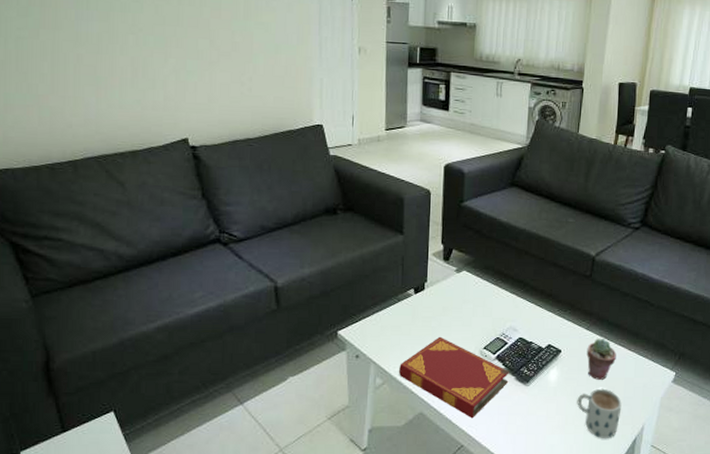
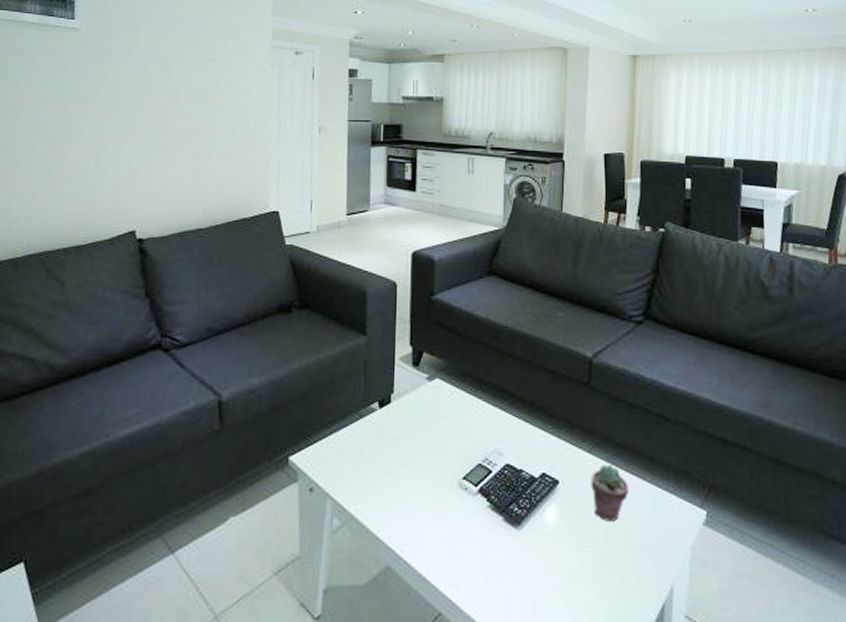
hardback book: present [399,336,509,419] -> none [361,463,496,575]
mug: present [577,388,622,439] -> none [583,533,642,607]

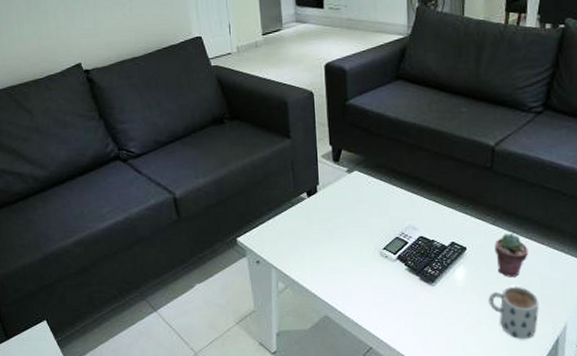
mug: none [583,533,642,607] -> present [488,286,539,340]

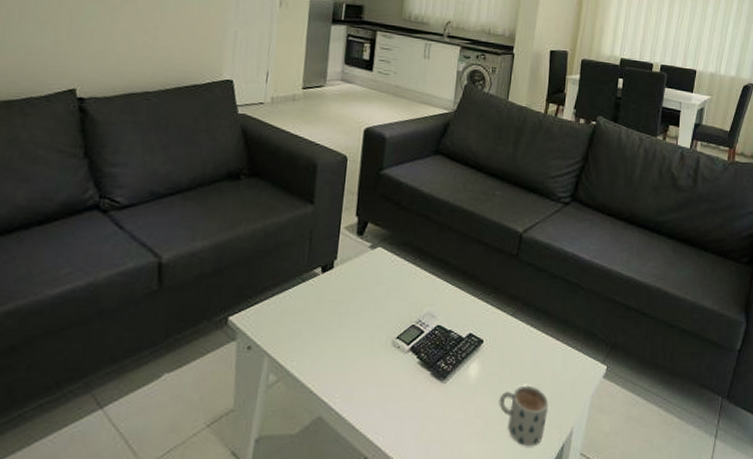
potted succulent: present [494,232,528,277] -> none [511,326,544,375]

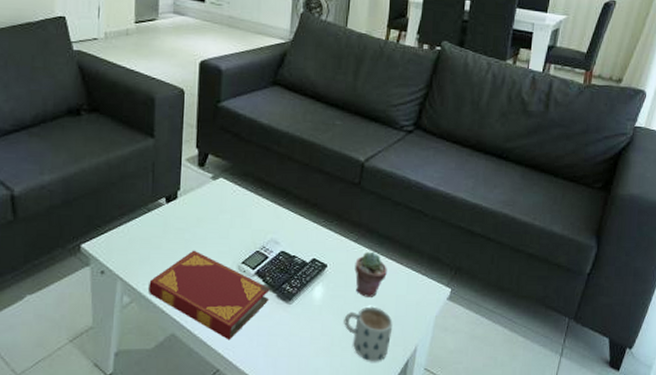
hardback book: none [297,323,424,424] -> present [149,250,270,340]
potted succulent: none [511,326,544,375] -> present [354,251,387,297]

